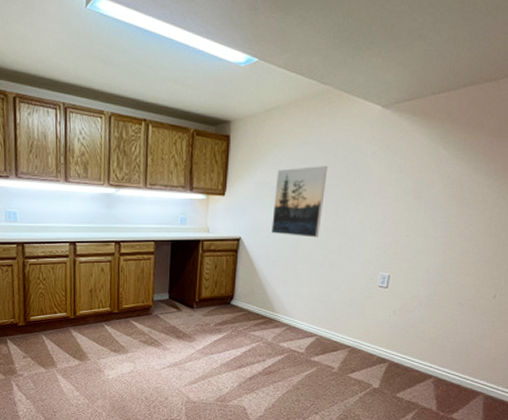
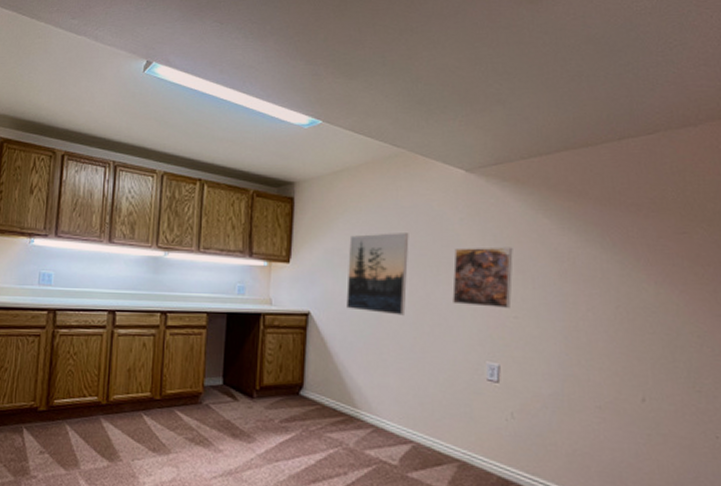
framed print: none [359,176,413,228] -> present [452,247,513,308]

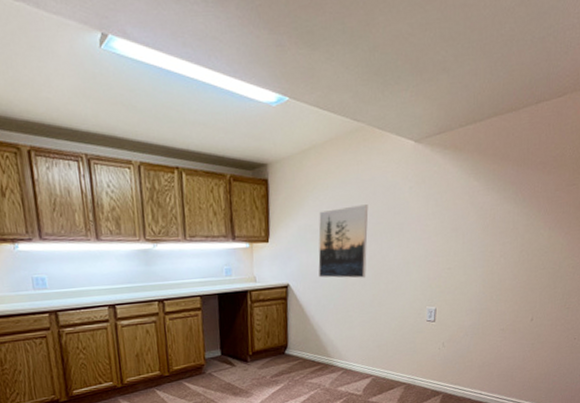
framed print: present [452,247,513,308] -> none [403,209,450,263]

